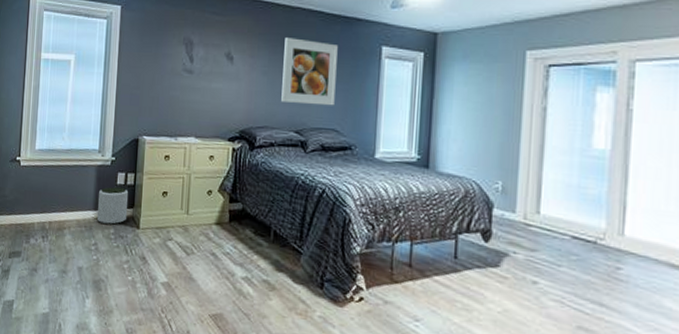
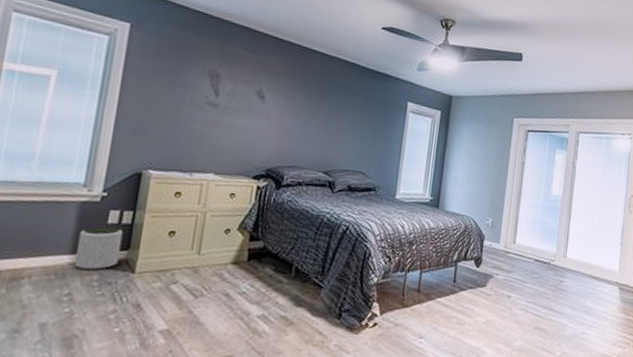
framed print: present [281,38,338,106] -> none [312,83,370,151]

